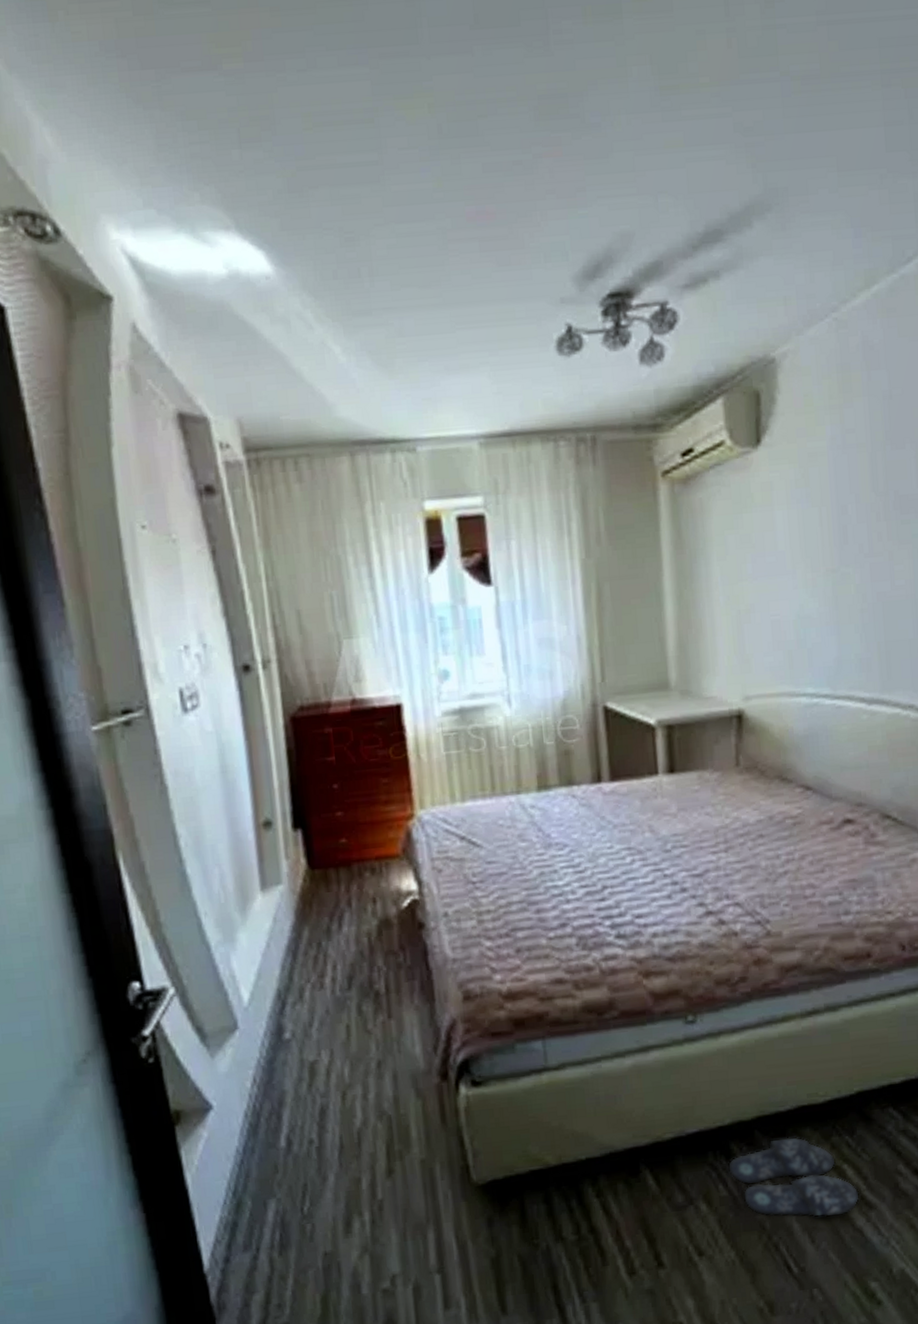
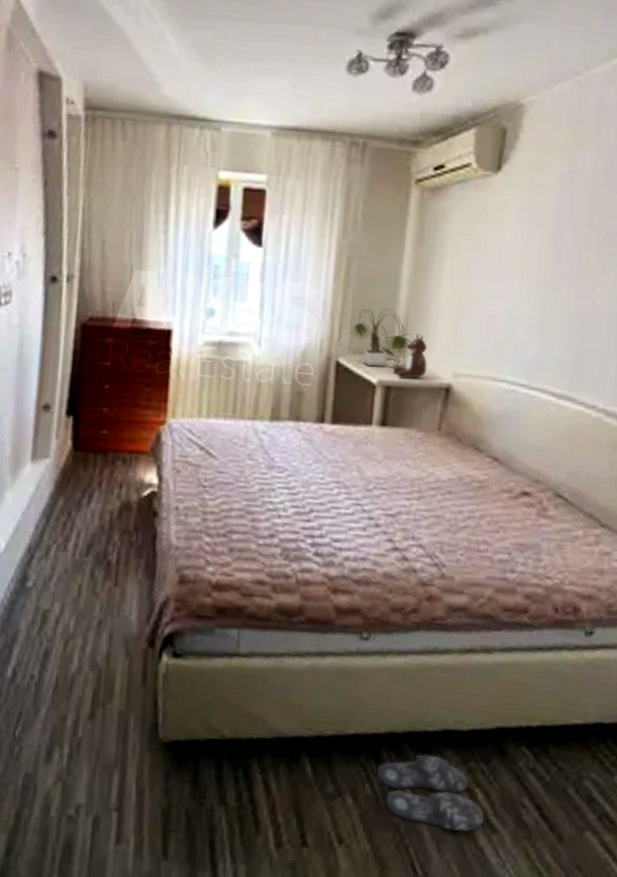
plant: none [614,632,691,706] -> present [350,308,416,368]
stuffed animal: none [671,656,712,713] -> present [392,333,428,379]

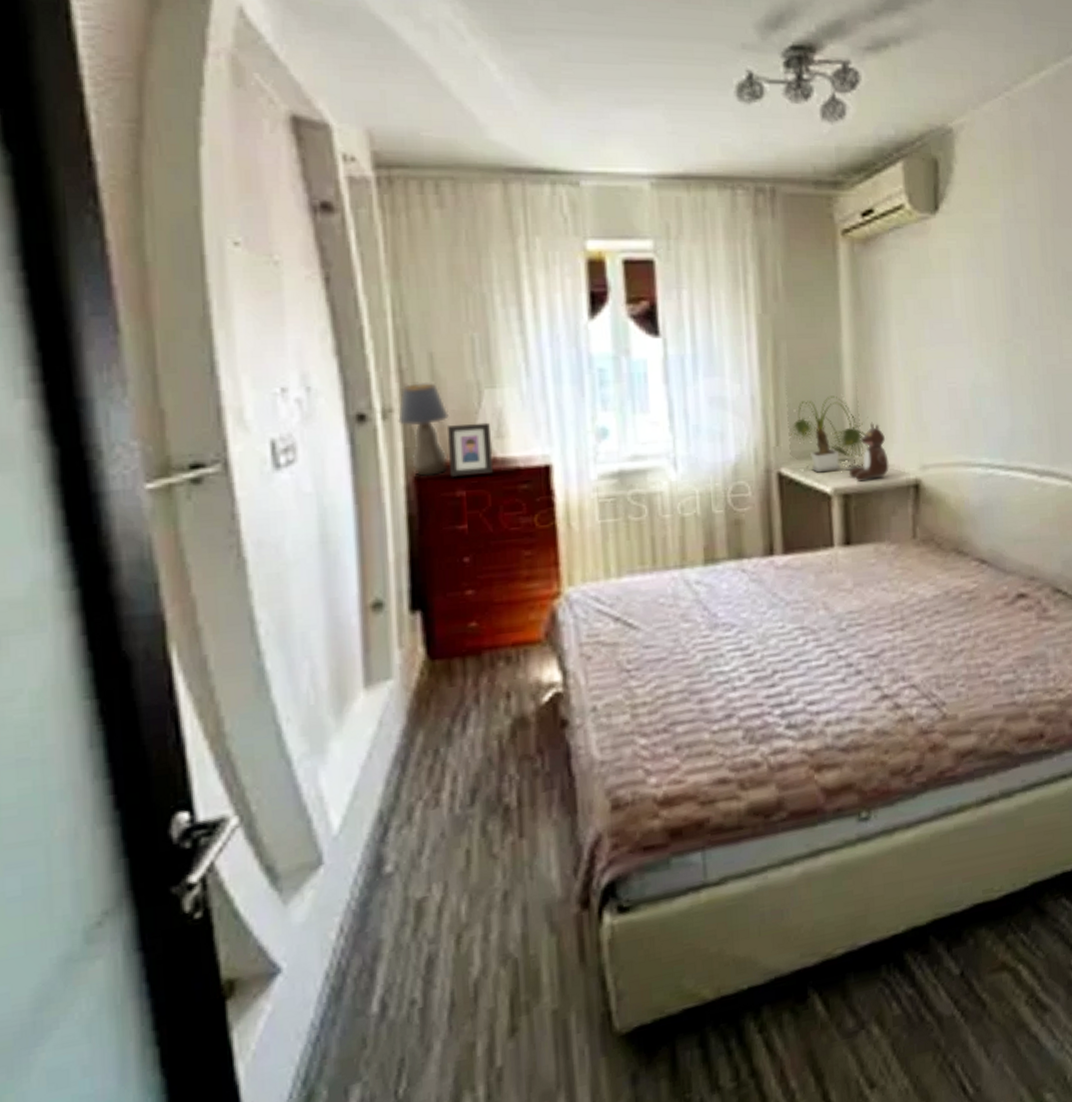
table lamp: none [76,260,109,325] -> present [398,383,449,476]
picture frame: none [104,292,136,330] -> present [446,422,494,477]
slippers: present [376,754,486,833] -> none [902,939,1034,1032]

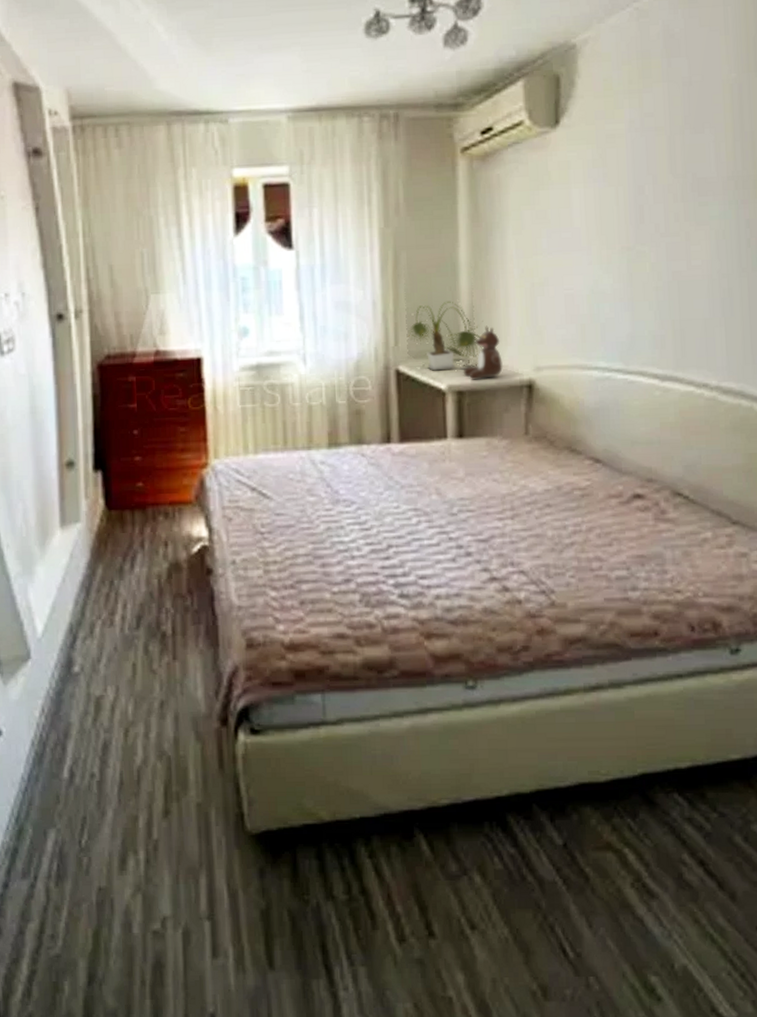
table lamp: present [398,383,449,476] -> none [86,289,124,364]
picture frame: present [446,422,494,477] -> none [122,321,157,365]

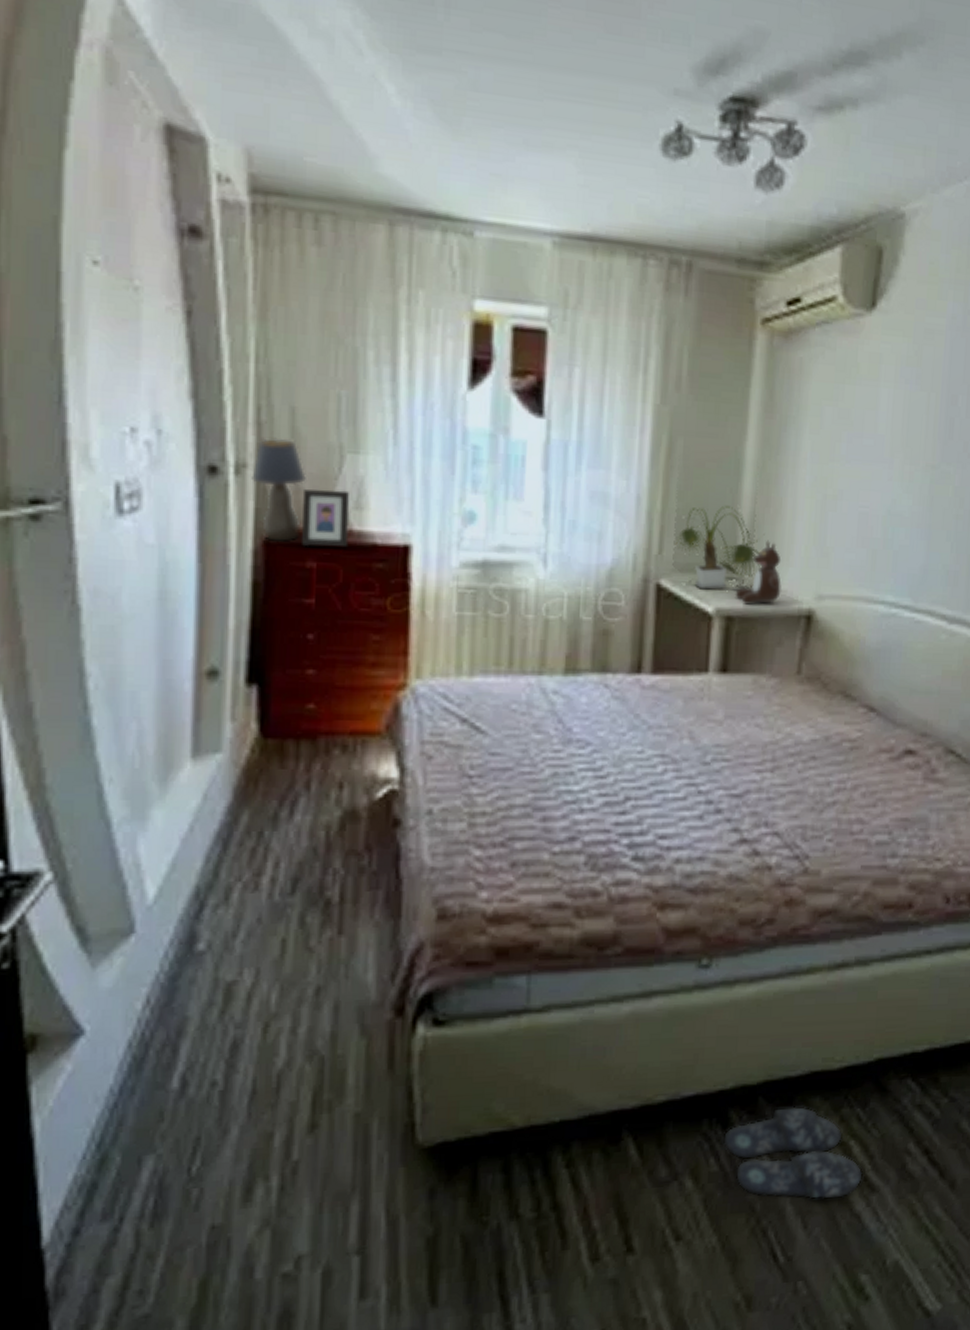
table lamp: none [86,289,124,364] -> present [251,439,306,542]
picture frame: none [122,321,157,365] -> present [302,489,350,548]
slippers: none [505,815,641,902] -> present [723,1107,863,1199]

